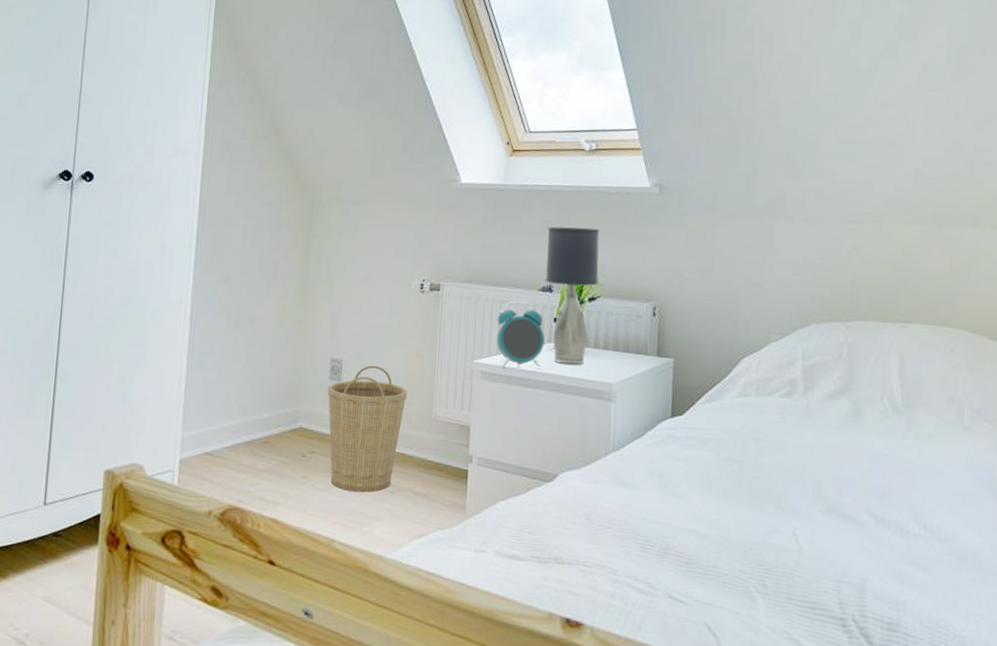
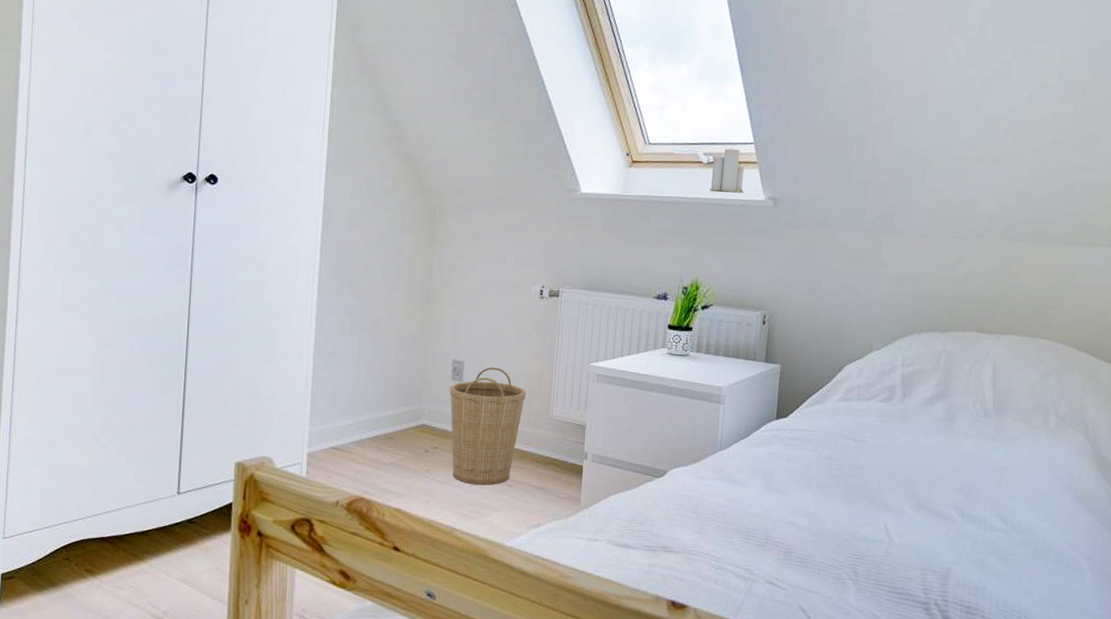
alarm clock: present [496,301,545,368] -> none [612,307,659,372]
table lamp: present [545,226,600,366] -> none [660,236,715,370]
candle: none [593,133,628,181] -> present [710,147,745,194]

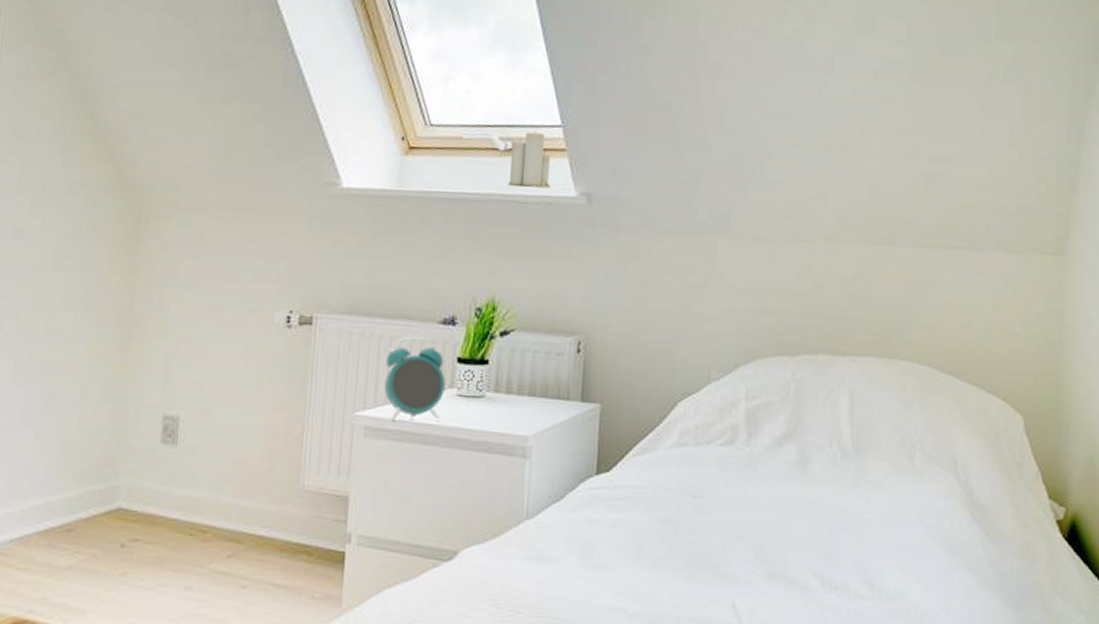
basket: present [449,367,526,485] -> none [157,422,267,588]
alarm clock: none [612,307,659,372] -> present [384,336,446,422]

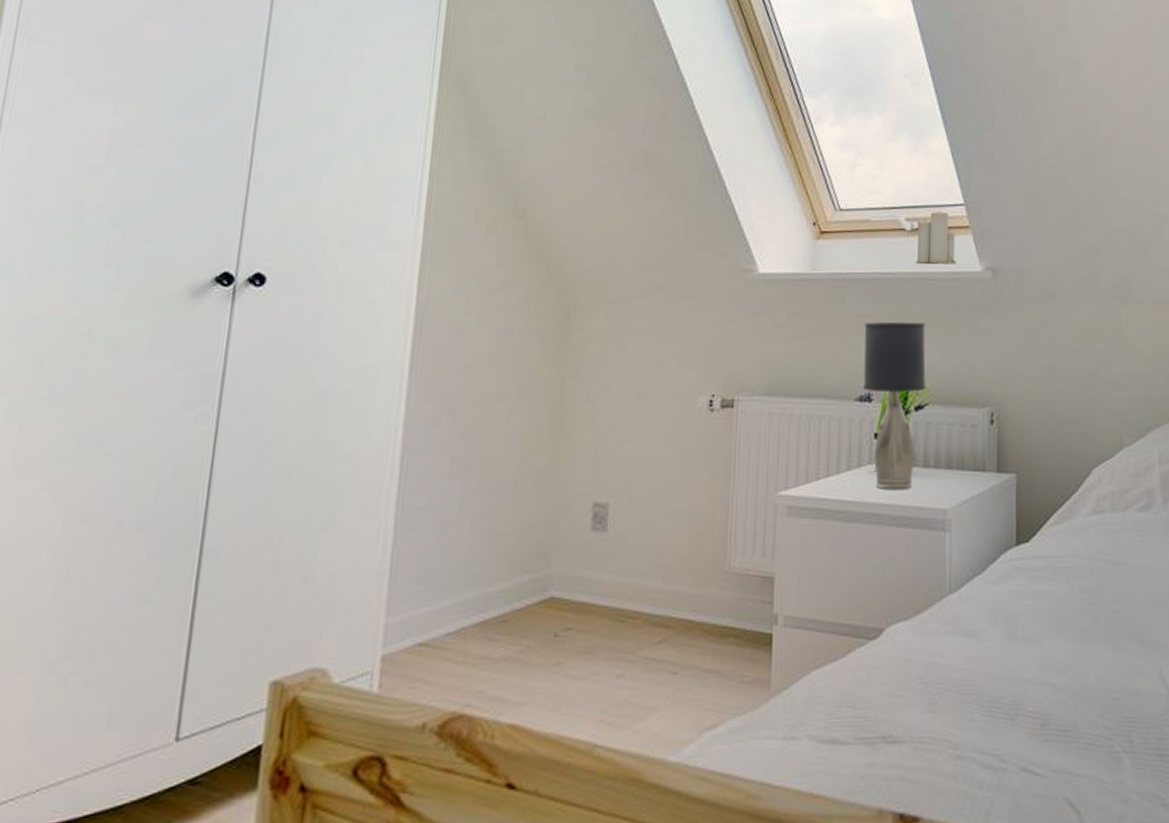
alarm clock: present [384,336,446,422] -> none [804,414,864,500]
table lamp: none [446,243,515,416] -> present [862,321,927,491]

